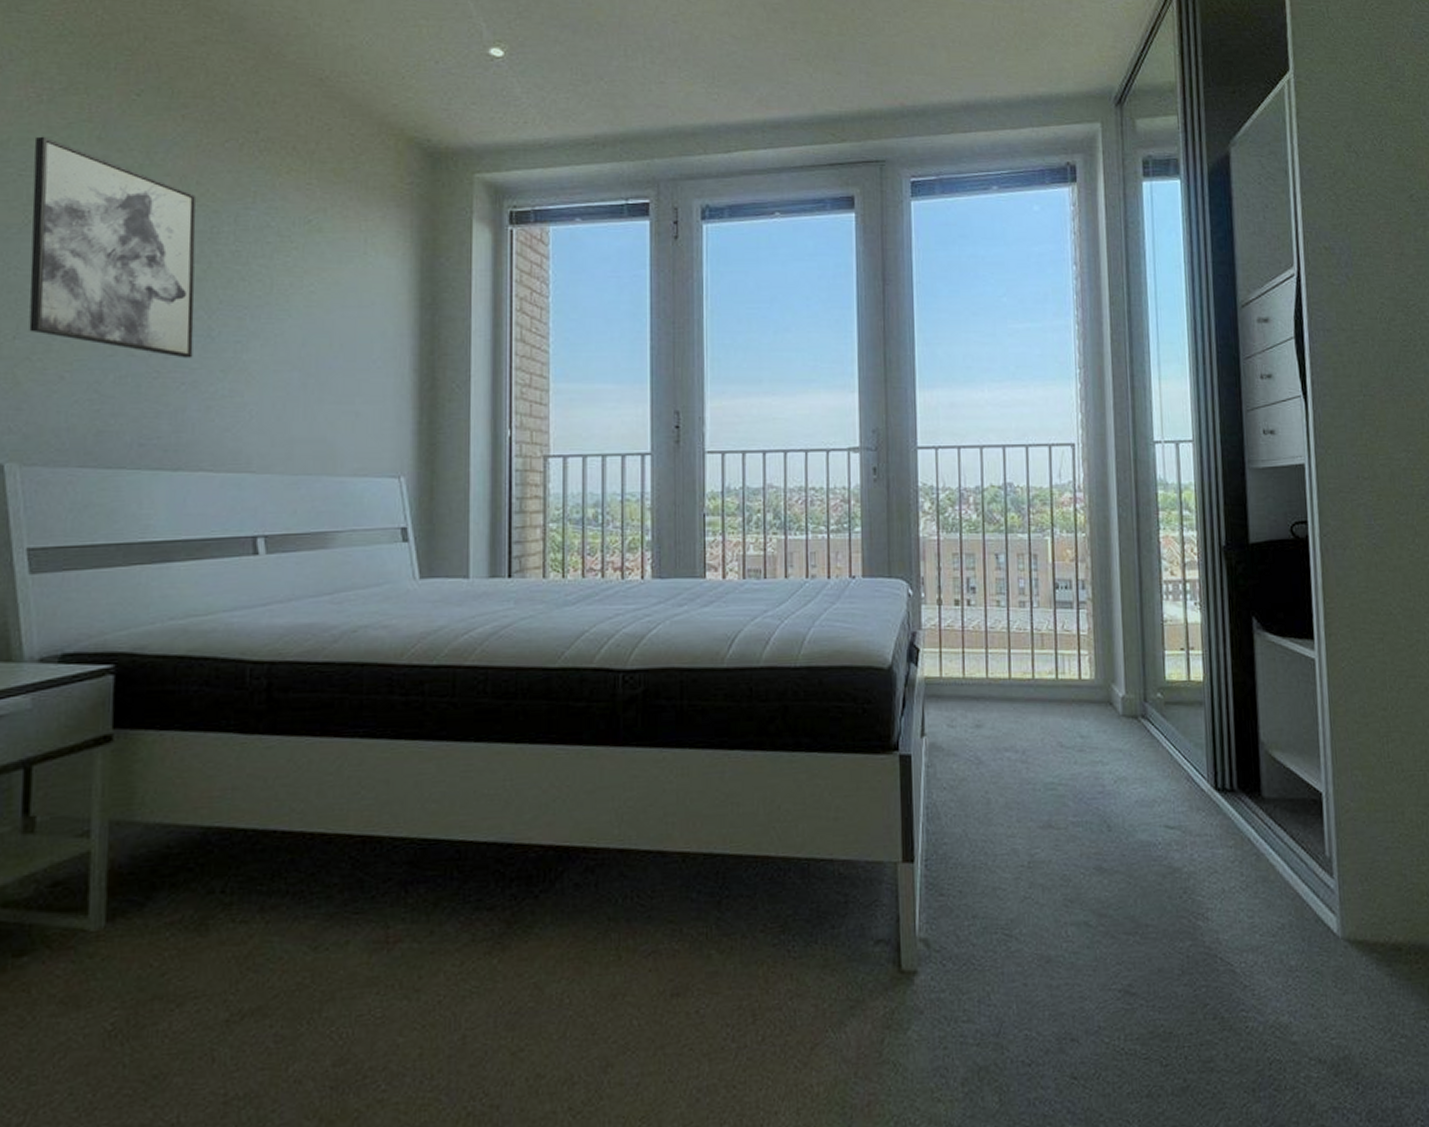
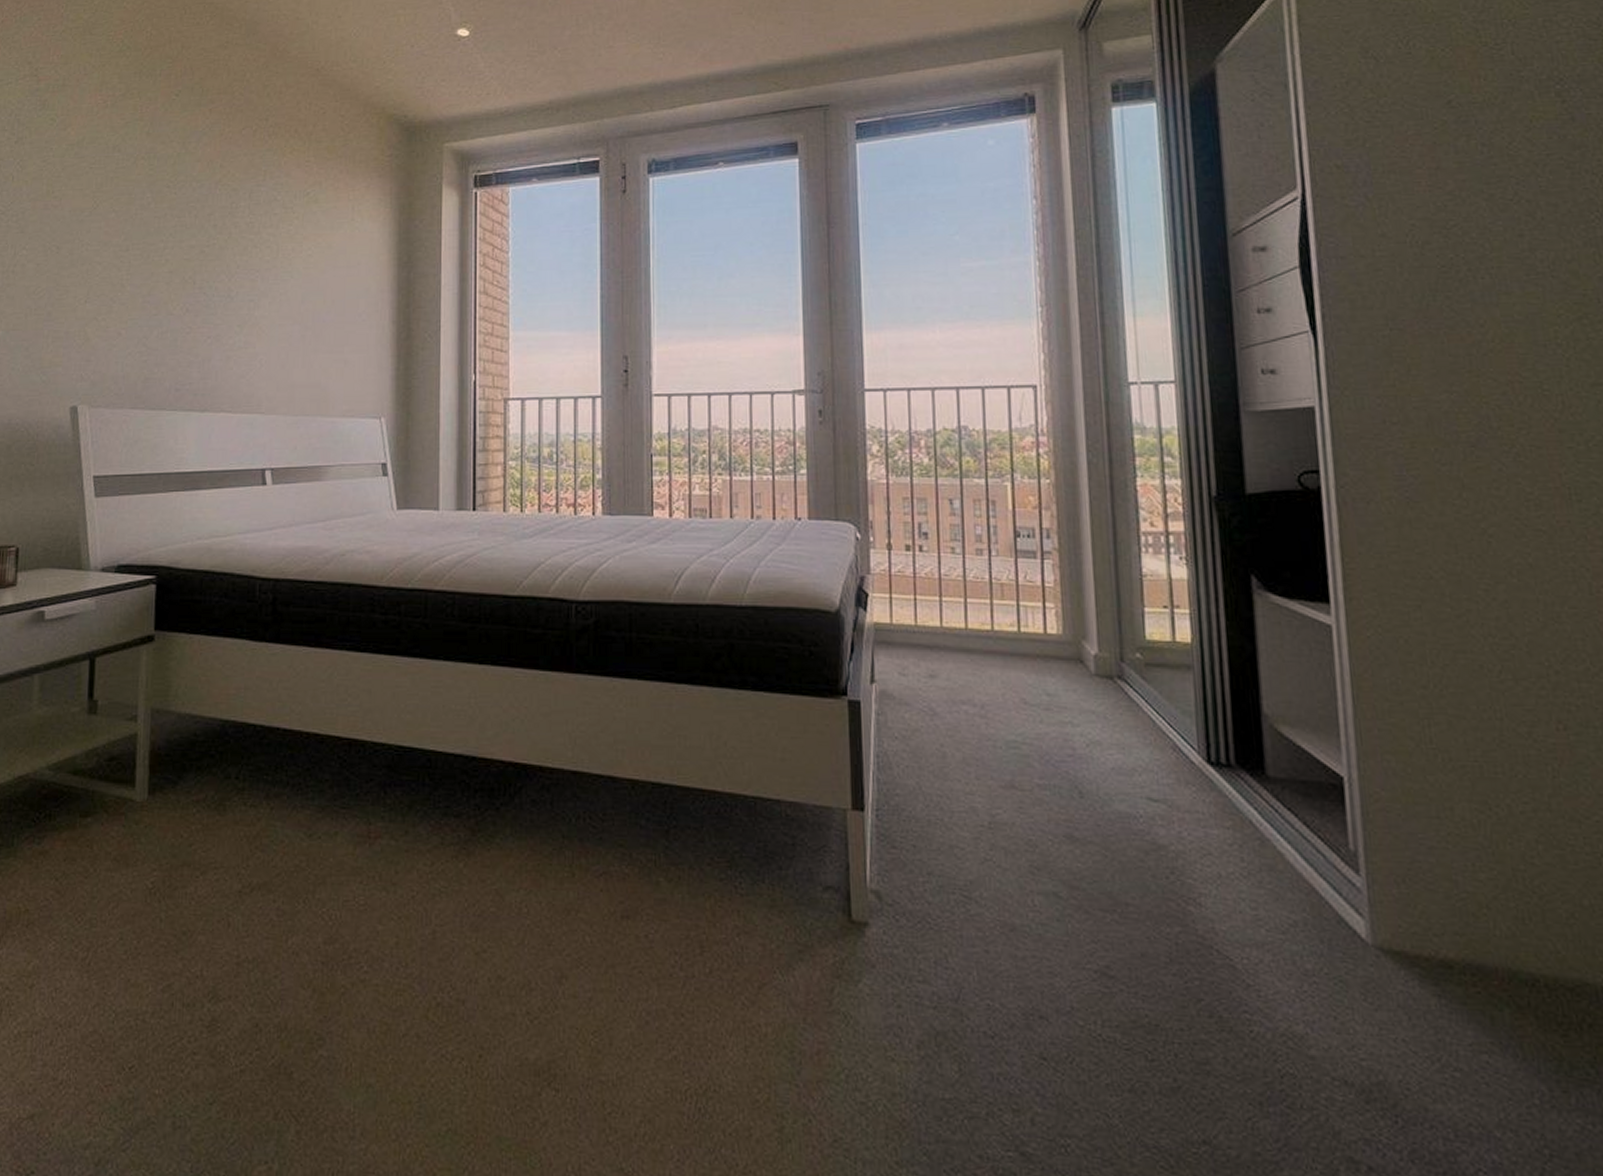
wall art: present [29,136,196,358] -> none [96,135,220,316]

